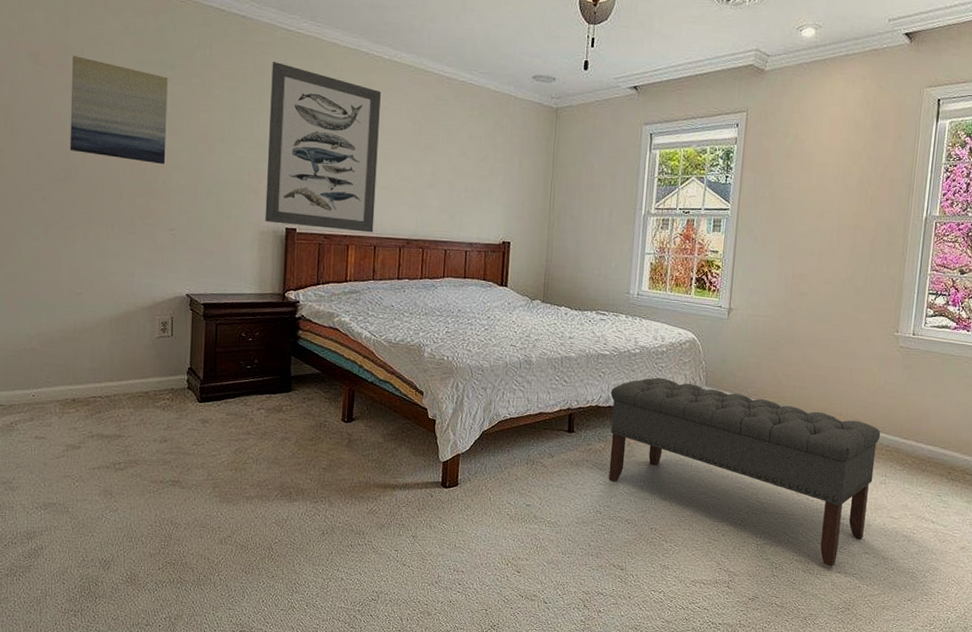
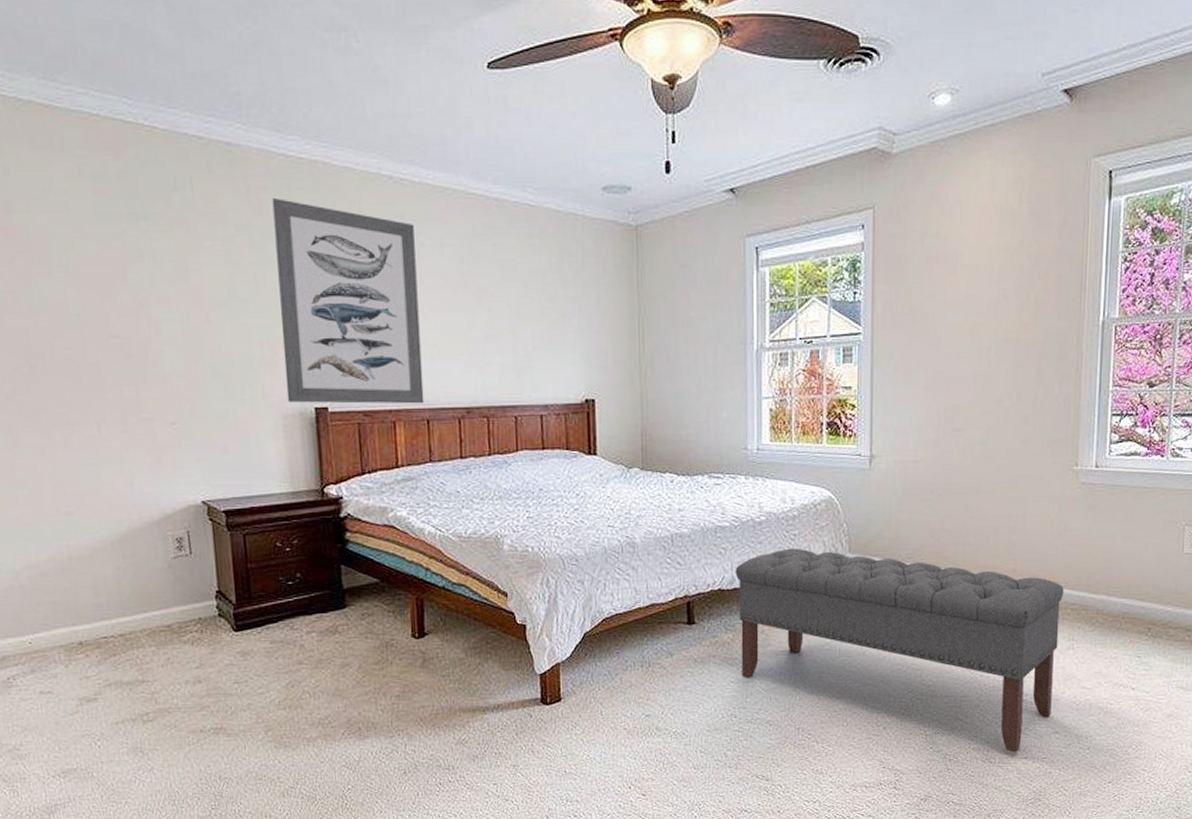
wall art: present [70,56,168,165] -> none [18,214,154,343]

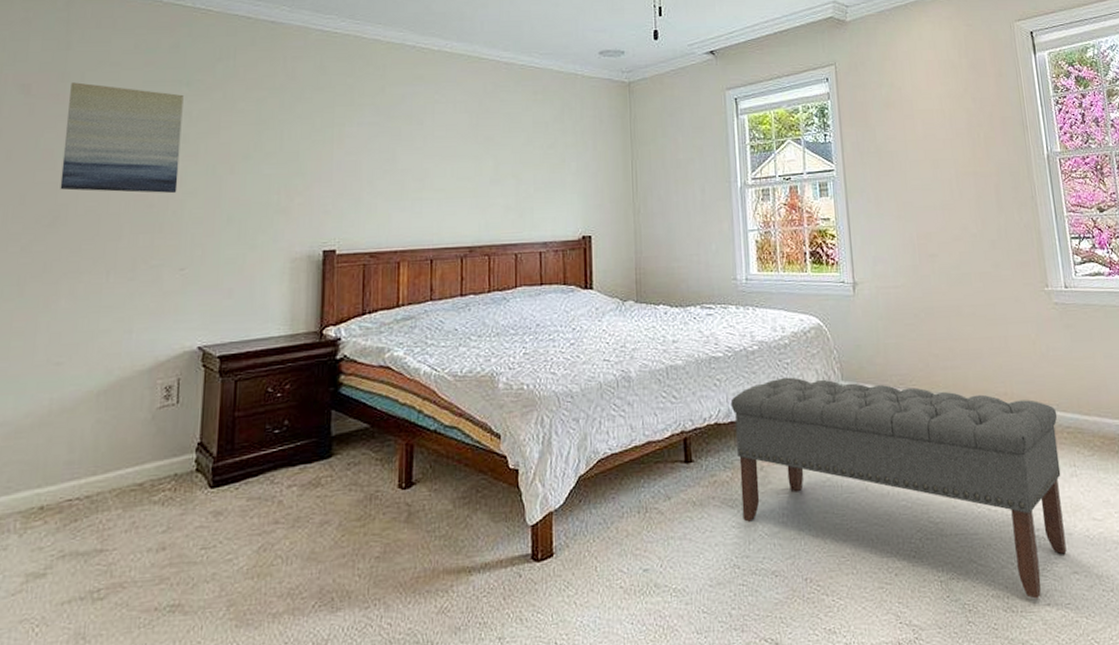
wall art: none [18,214,154,343] -> present [60,82,184,194]
wall art: present [272,198,424,404] -> none [297,66,431,247]

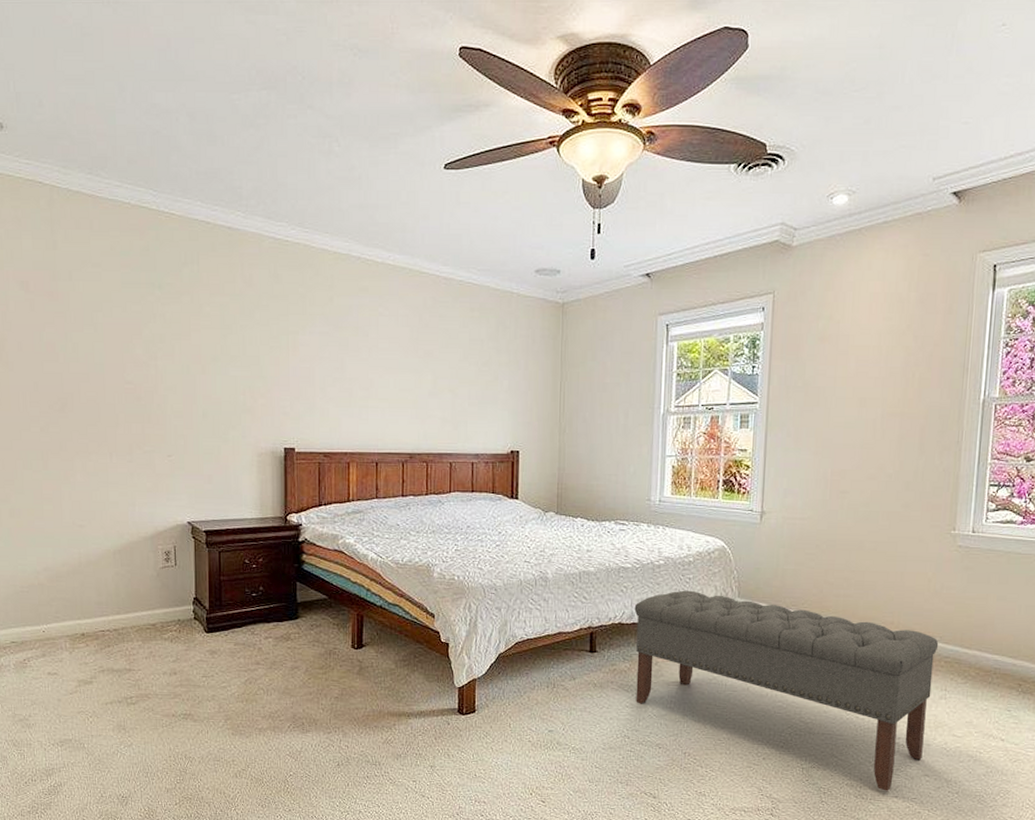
wall art: present [60,82,184,194] -> none [61,281,159,389]

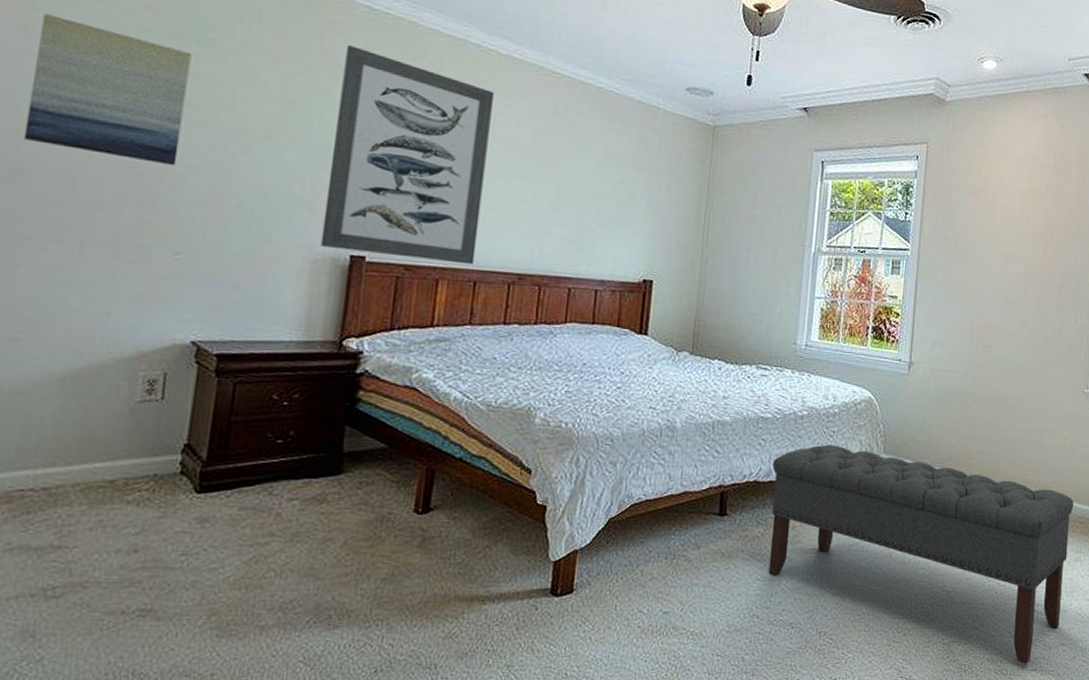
wall art: none [61,281,159,389] -> present [23,13,192,166]
wall art: none [261,273,375,449] -> present [320,45,494,265]

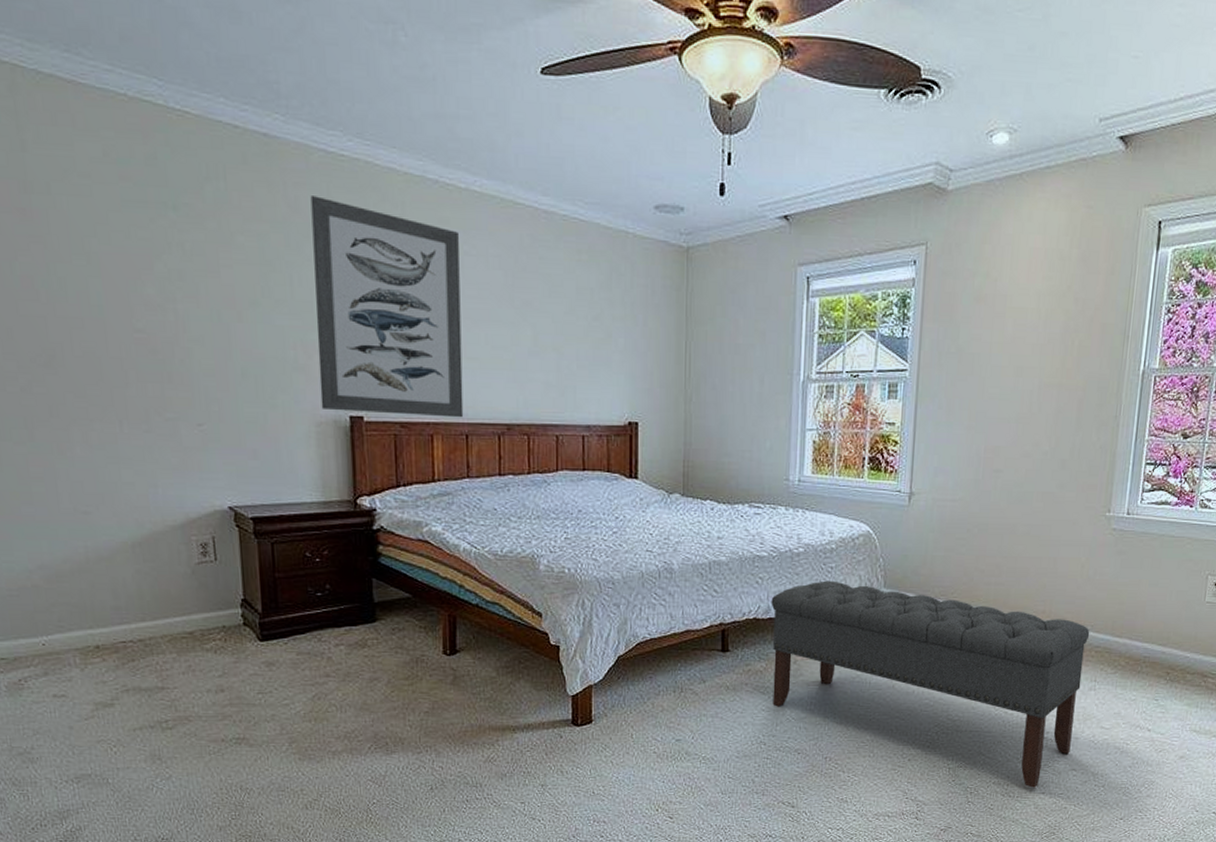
wall art: present [23,13,192,166] -> none [36,195,182,340]

